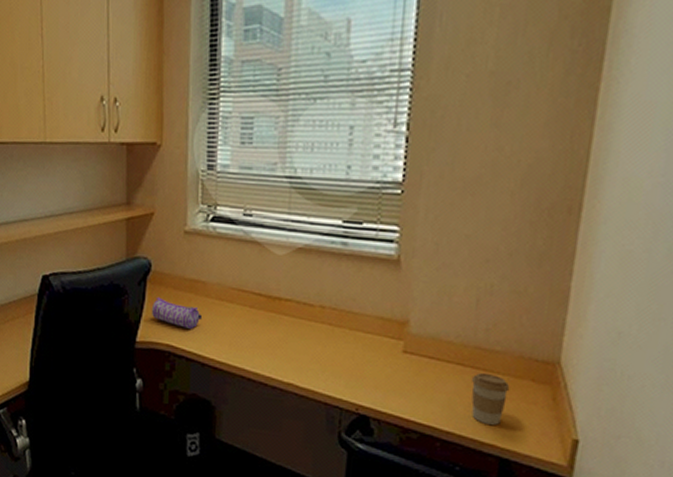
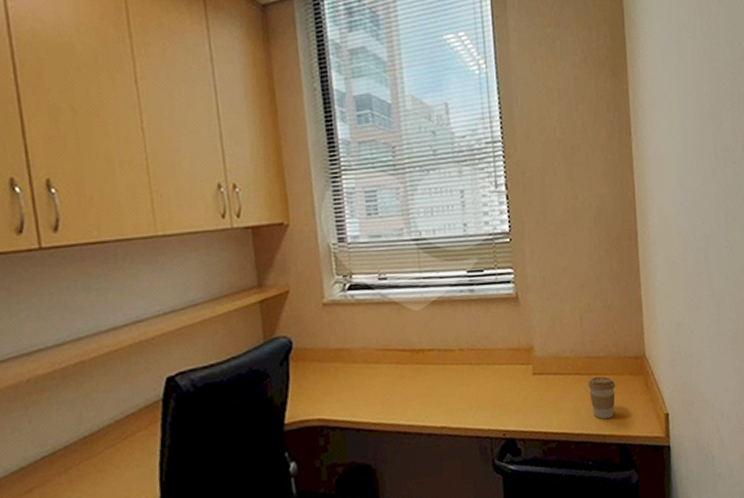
pencil case: present [151,297,203,329] -> none [297,373,352,399]

